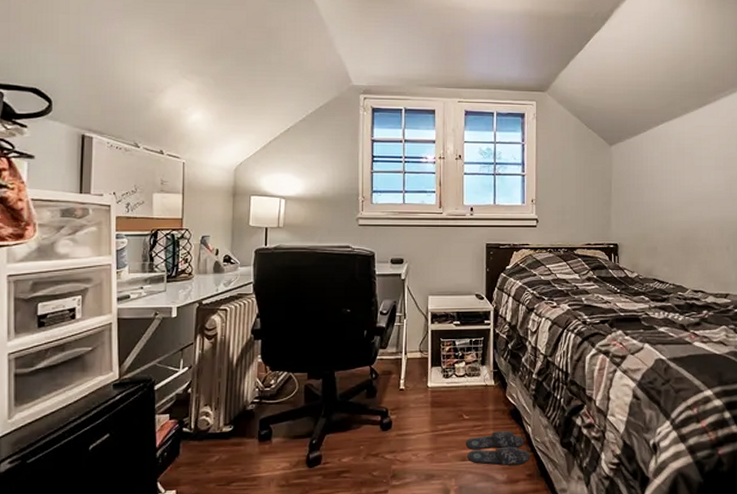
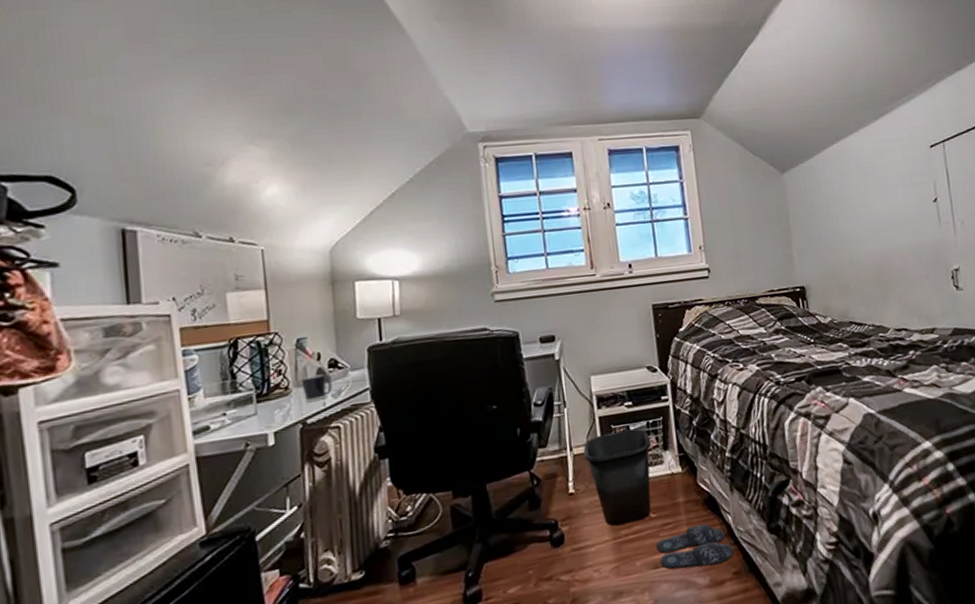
mug: none [201,266,225,286] -> present [301,374,333,402]
waste bin: none [415,344,472,421] -> present [583,428,652,526]

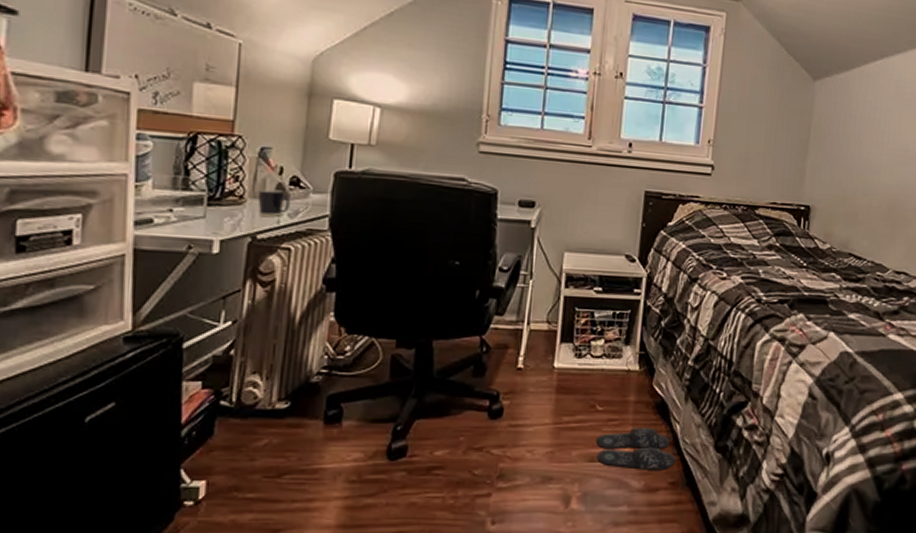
waste bin: present [583,428,652,526] -> none [540,315,614,411]

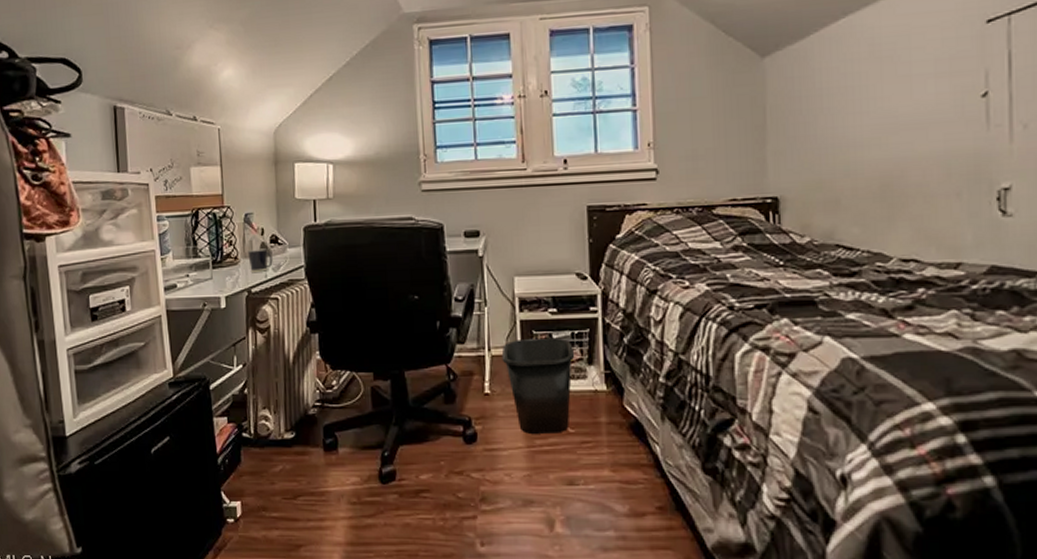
waste bin: none [540,315,614,411] -> present [501,337,575,434]
slippers: present [597,428,676,470] -> none [573,450,660,494]

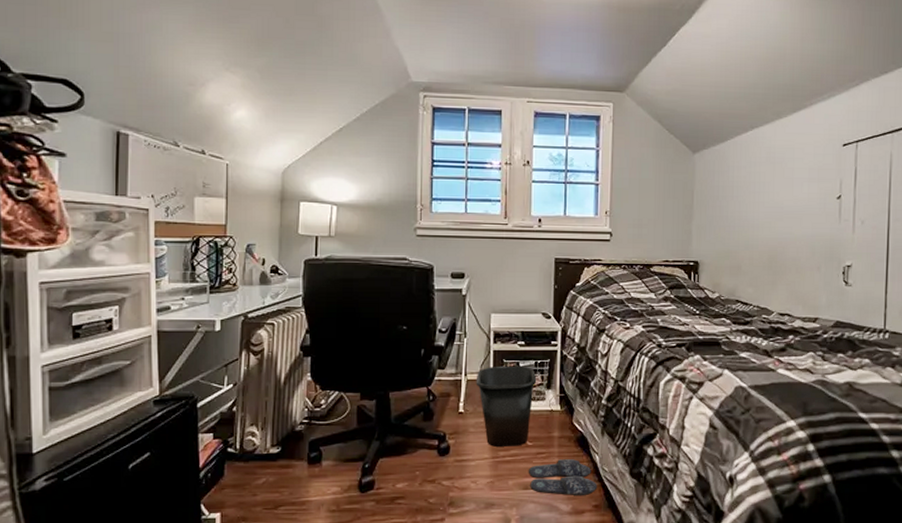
mug: present [247,248,273,272] -> none [247,277,272,299]
slippers: none [573,450,660,494] -> present [529,459,597,495]

